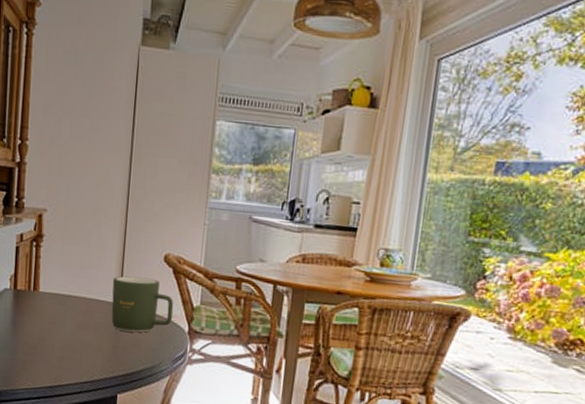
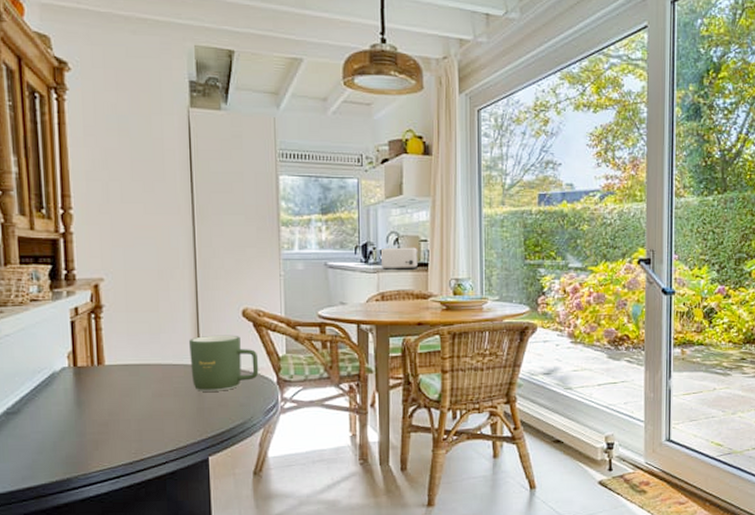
toaster: none [307,207,349,234] -> present [380,247,419,271]

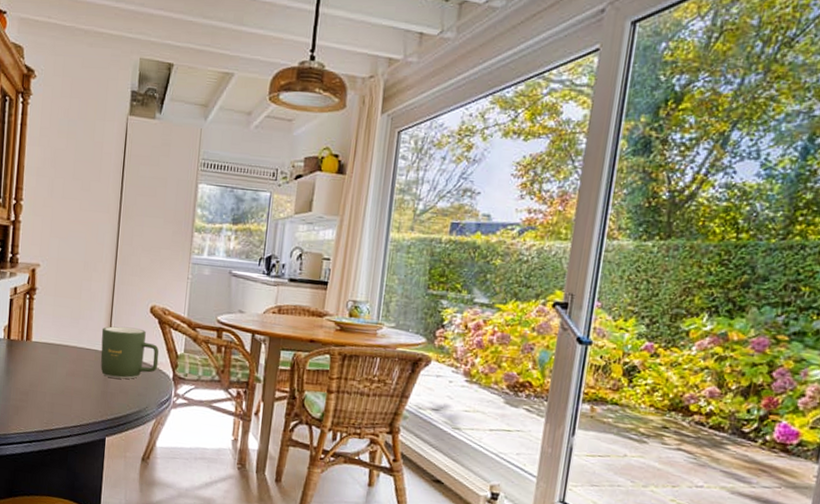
toaster: present [380,247,419,271] -> none [282,262,320,287]

